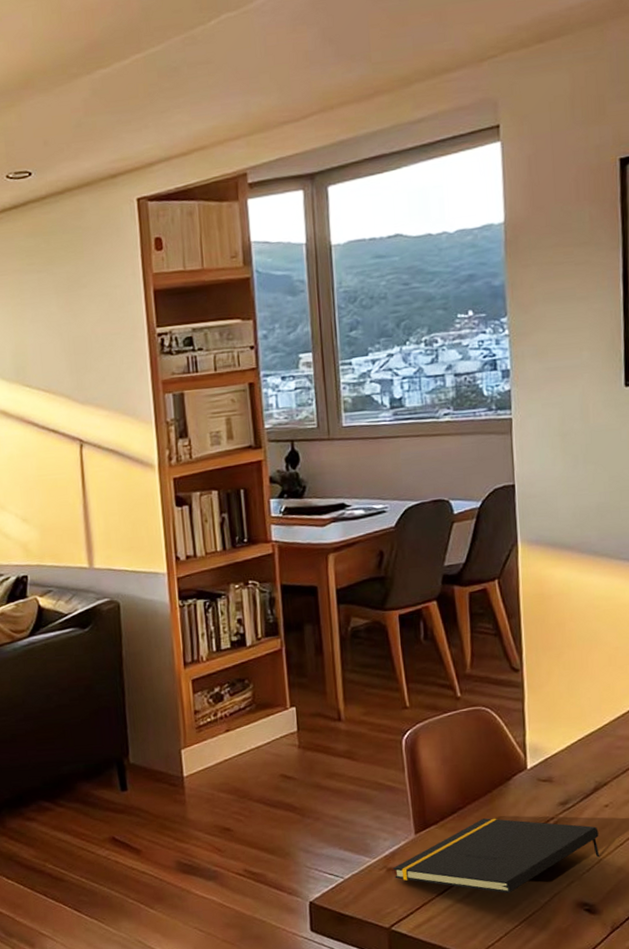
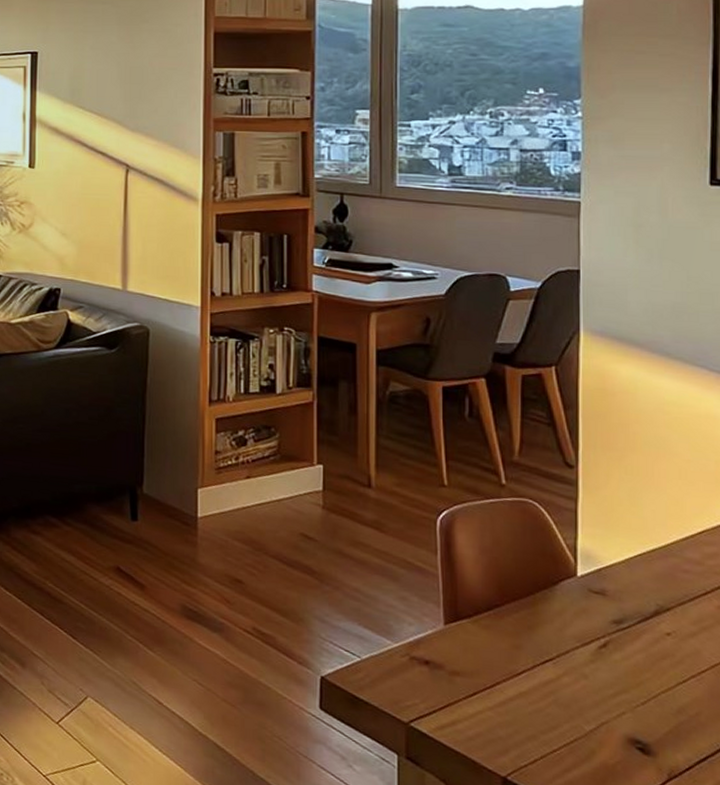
notepad: present [393,818,600,894] -> none [416,622,658,712]

